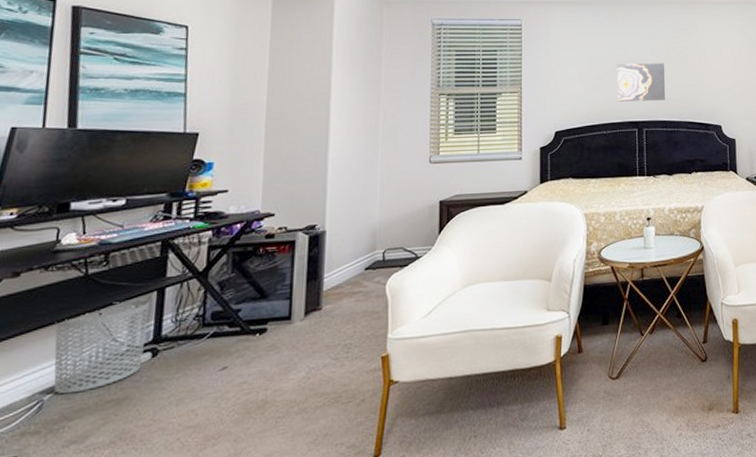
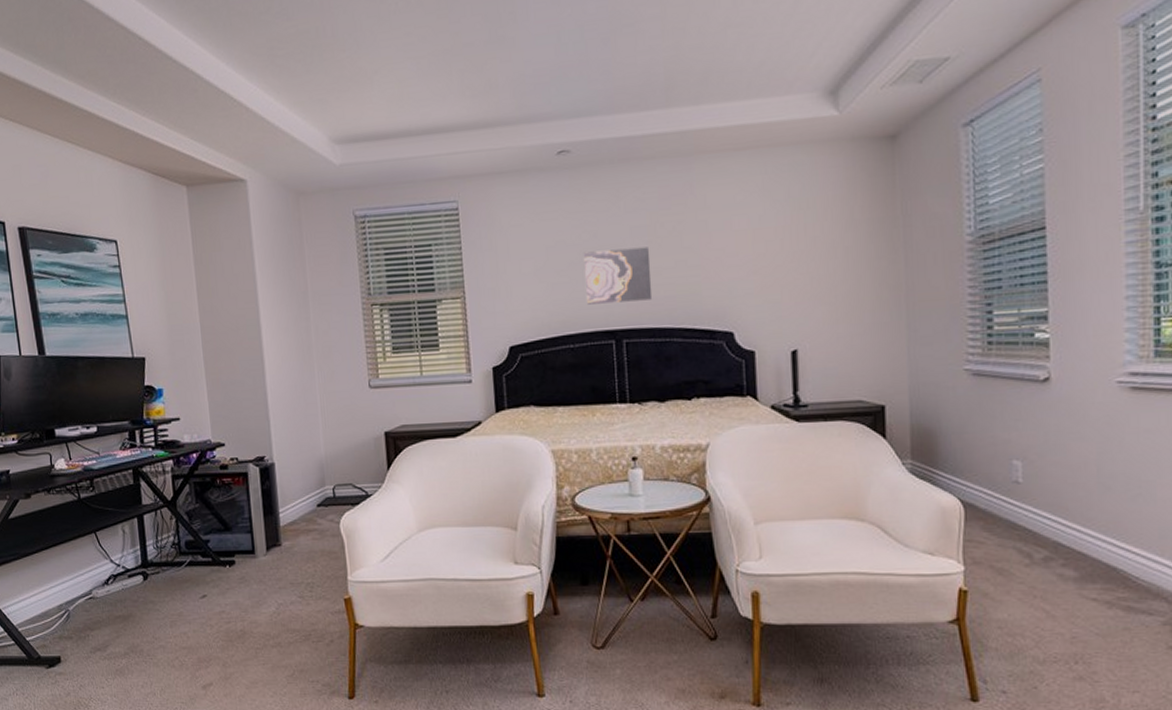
waste bin: present [53,299,150,395] -> none [64,525,137,607]

